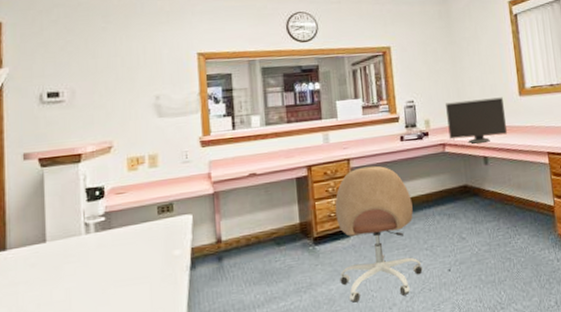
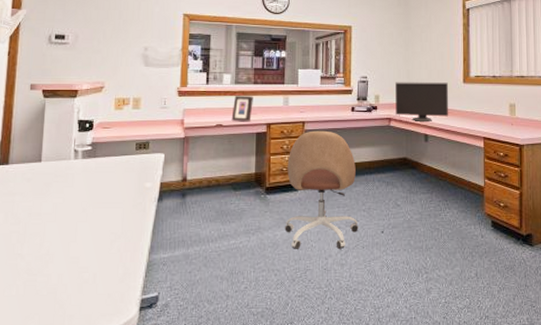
picture frame: none [265,137,289,168] -> present [231,96,253,122]

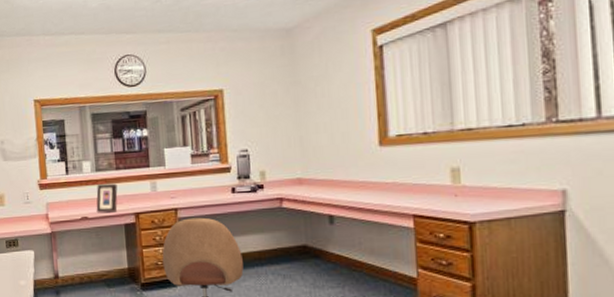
computer monitor: present [395,82,449,121] -> none [285,147,361,200]

